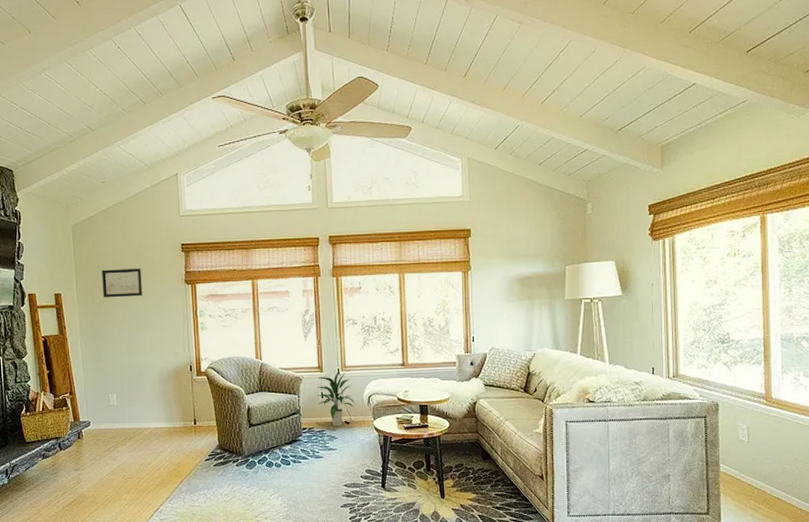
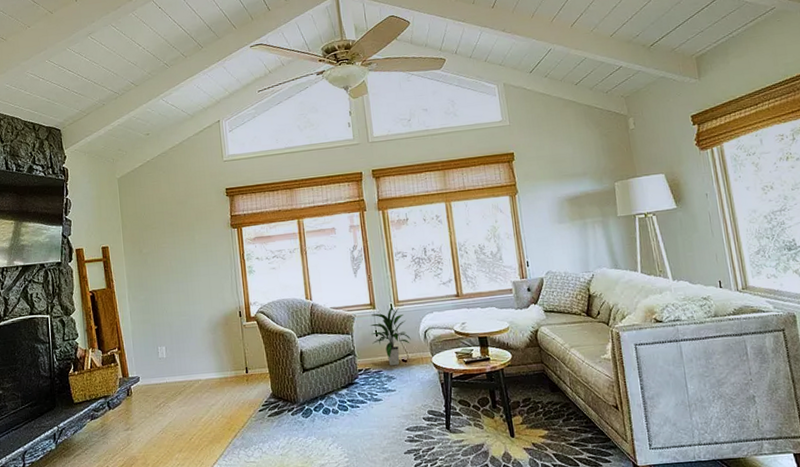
wall art: present [101,268,142,298] -> none [148,216,189,248]

